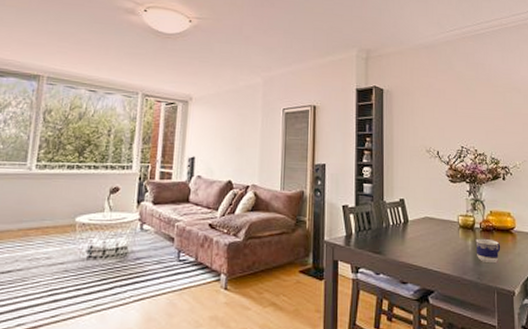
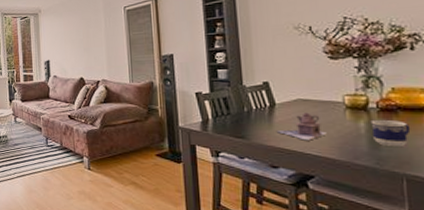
teapot: none [407,230,445,257] -> present [276,112,327,141]

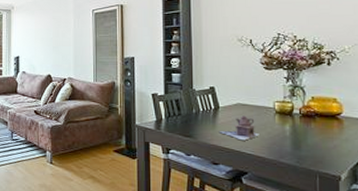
cup: present [370,119,411,148] -> none [294,123,325,149]

